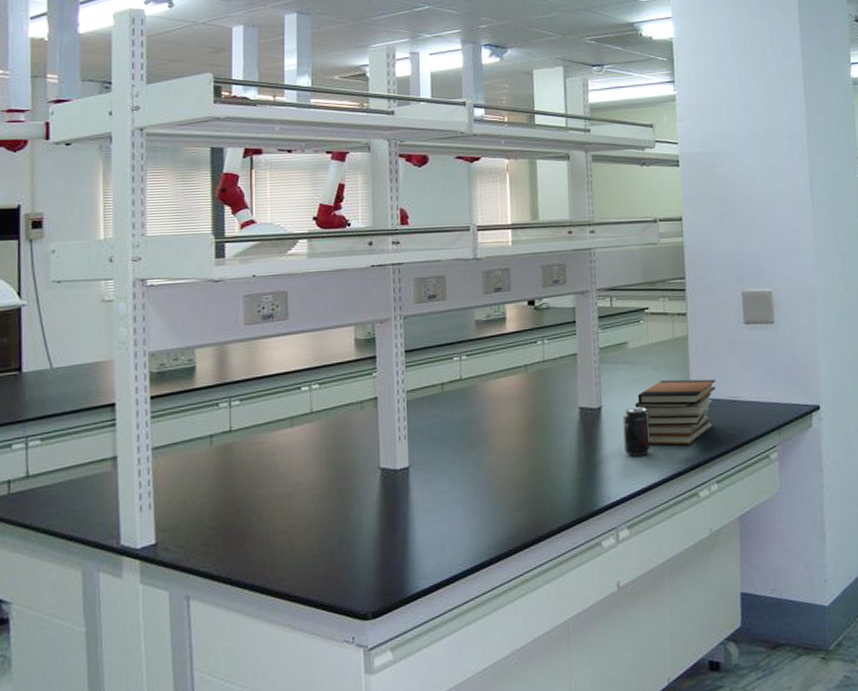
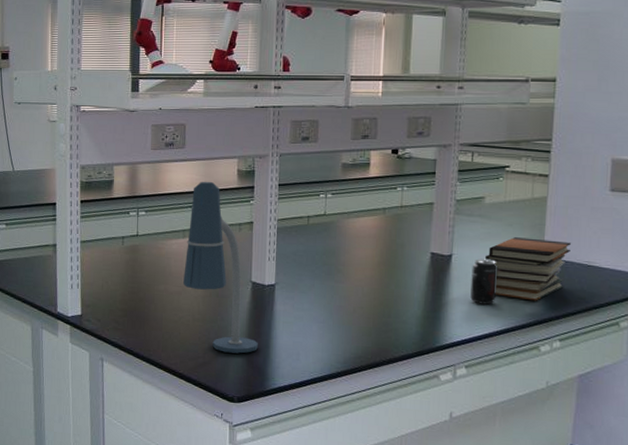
desk lamp: none [294,355,393,560] -> present [183,181,258,354]

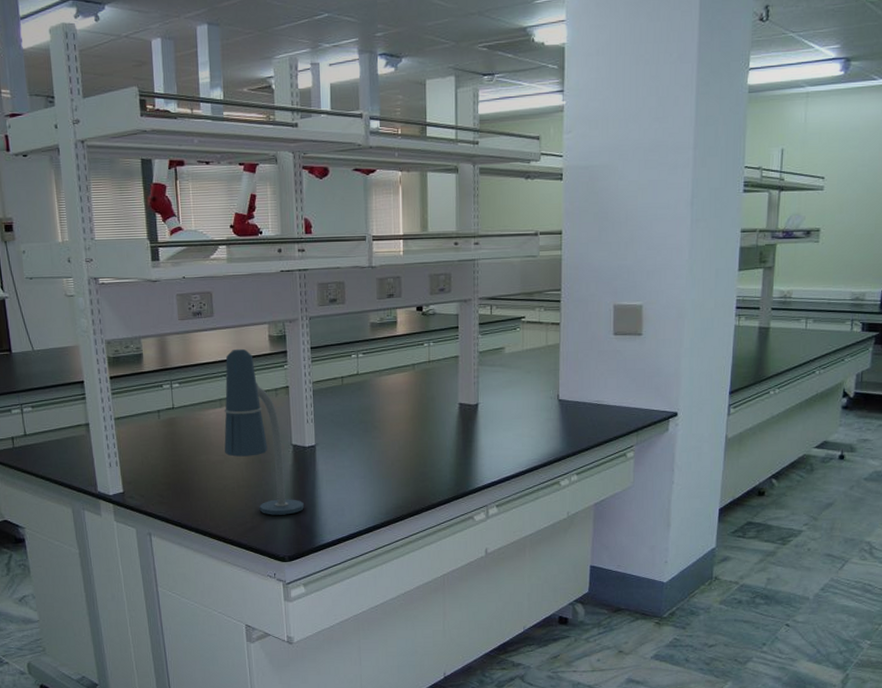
beverage can: present [470,258,498,305] -> none [497,405,521,448]
book stack: present [485,237,571,301] -> none [508,383,582,441]

